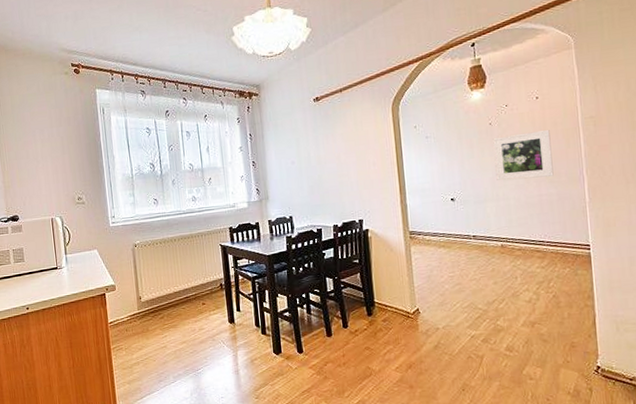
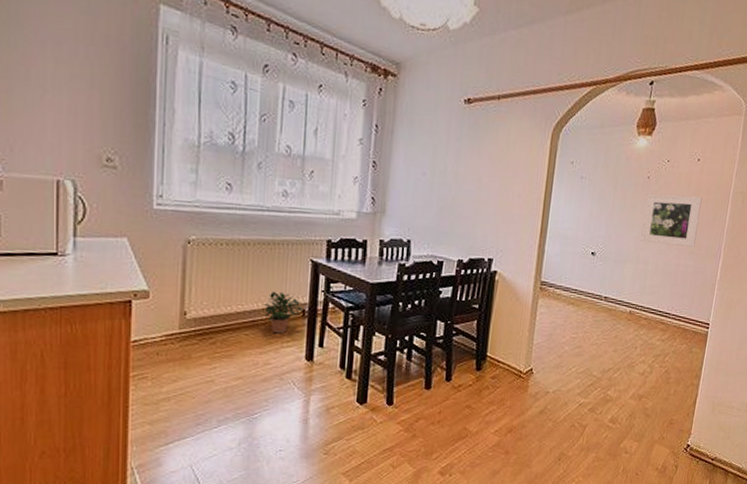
potted plant: none [191,272,221,305] -> present [261,291,303,334]

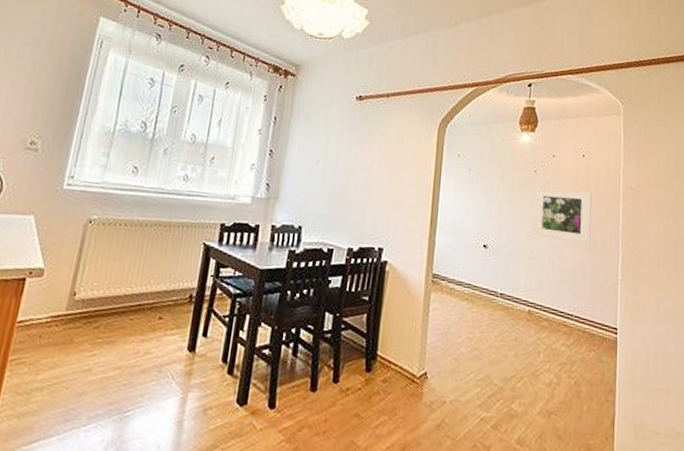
potted plant: present [261,291,303,334] -> none [149,273,191,320]

